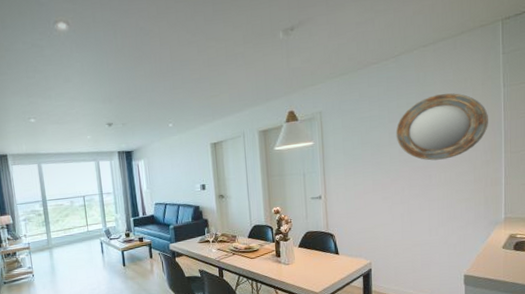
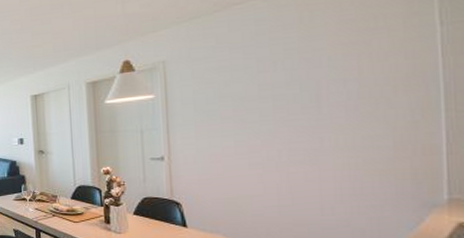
home mirror: present [395,93,489,161] -> none [268,35,417,120]

